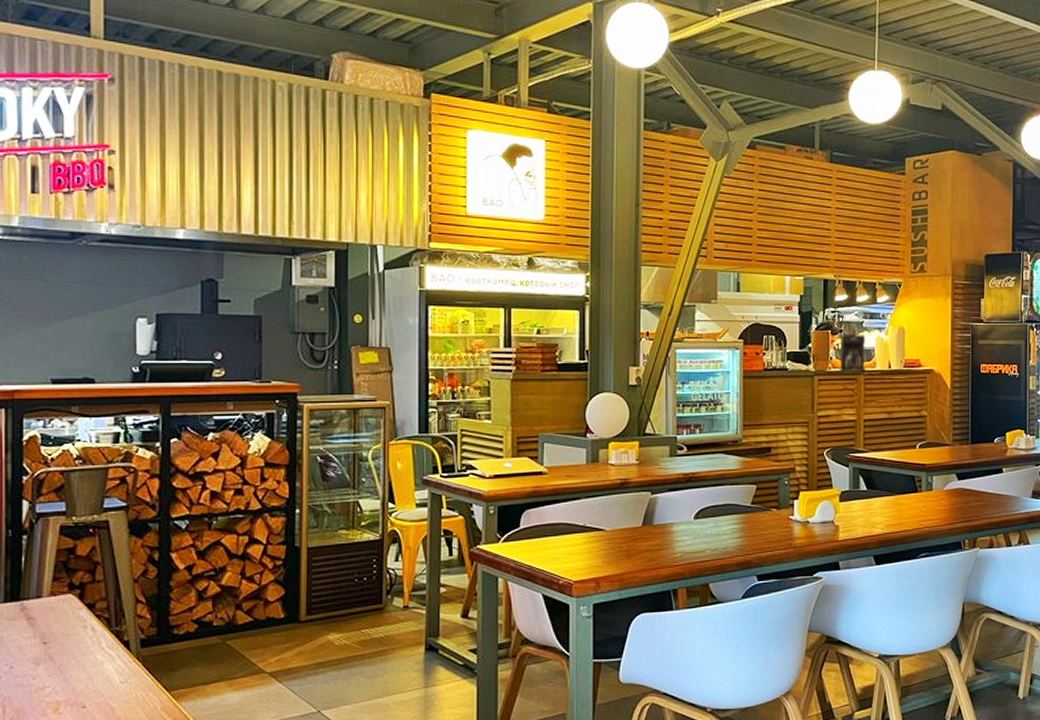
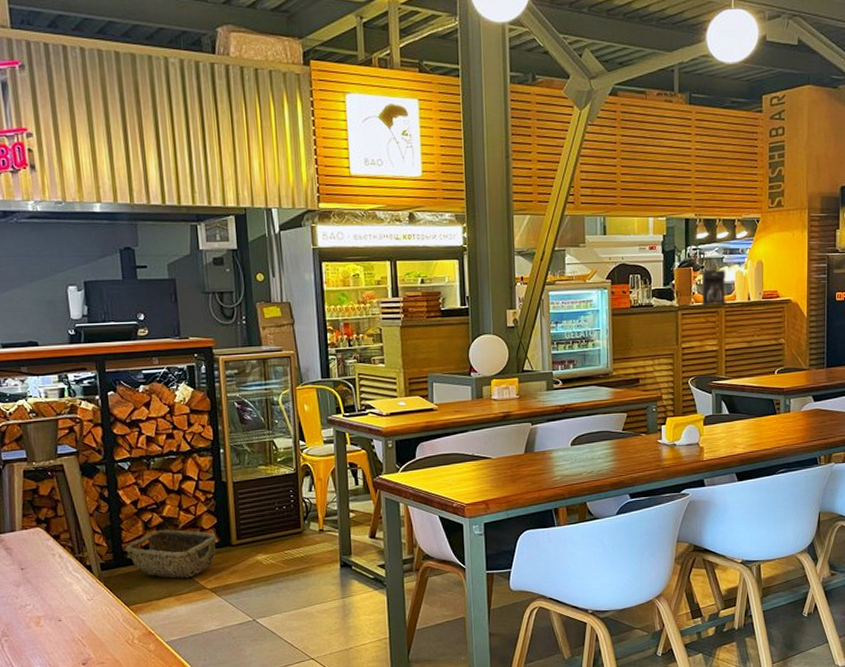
woven basket: none [173,601,283,659] -> present [125,529,217,578]

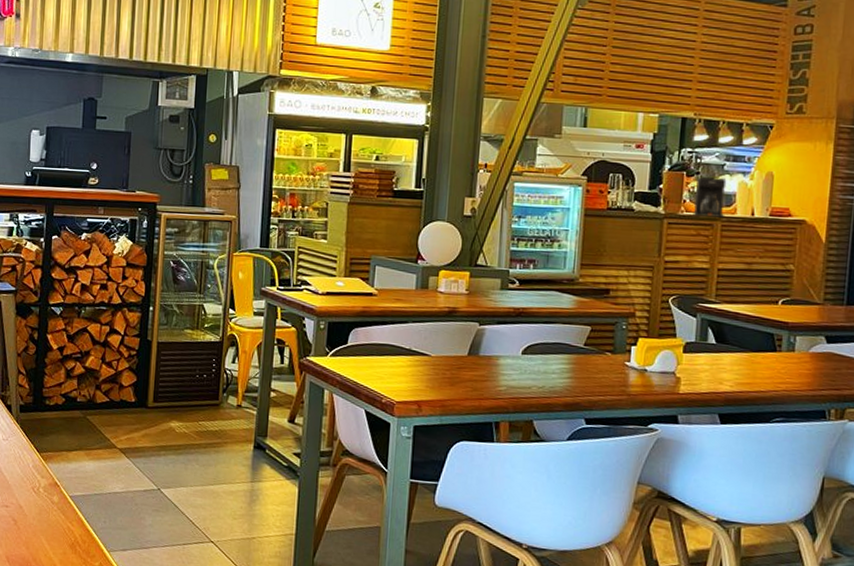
woven basket: present [125,529,217,578] -> none [45,380,134,434]

